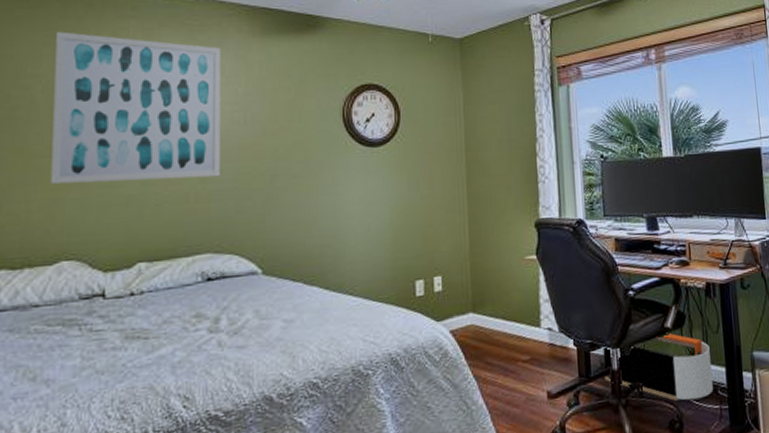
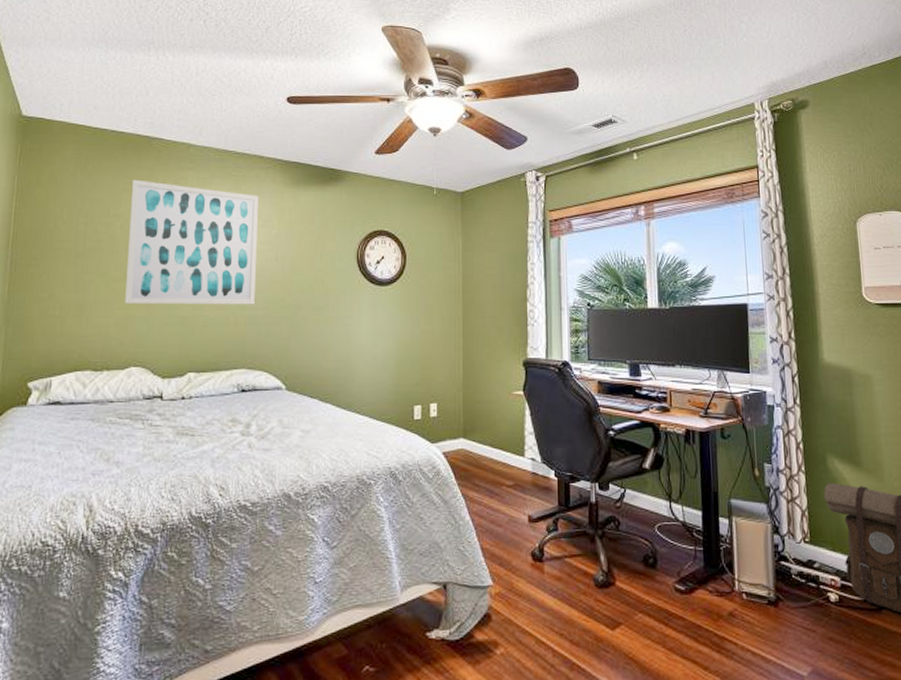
storage bin: present [603,332,713,401] -> none [582,473,688,538]

